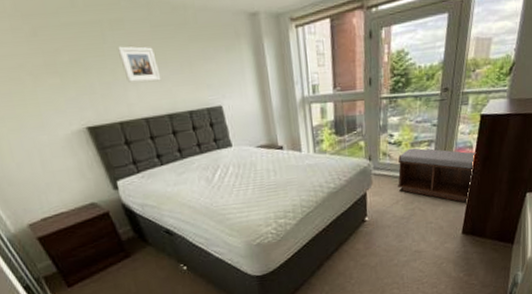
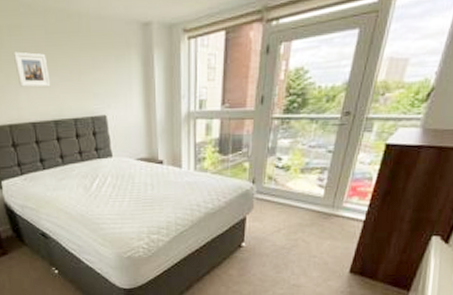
bench: present [398,148,477,202] -> none [281,174,376,238]

